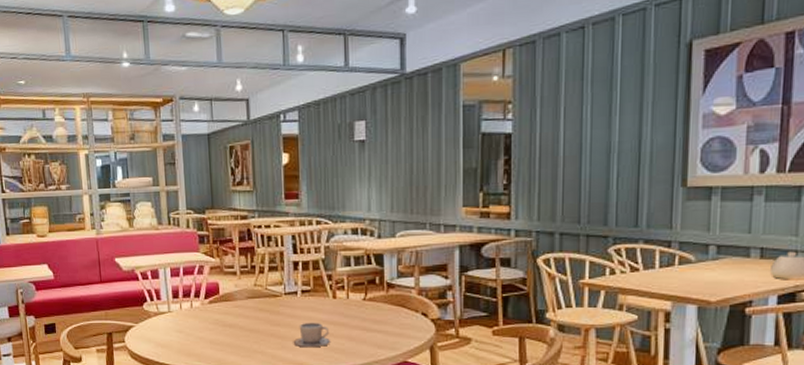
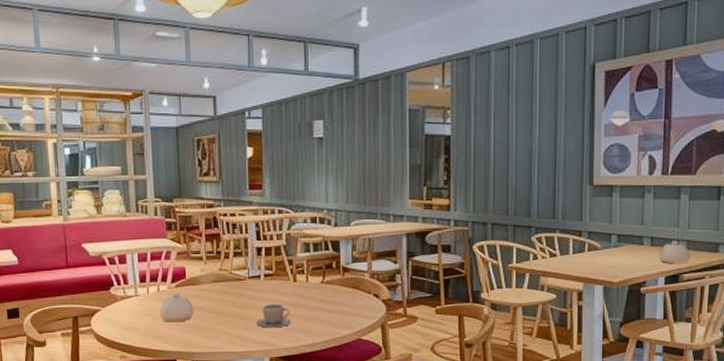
sugar bowl: none [193,309,228,340] -> present [159,293,194,322]

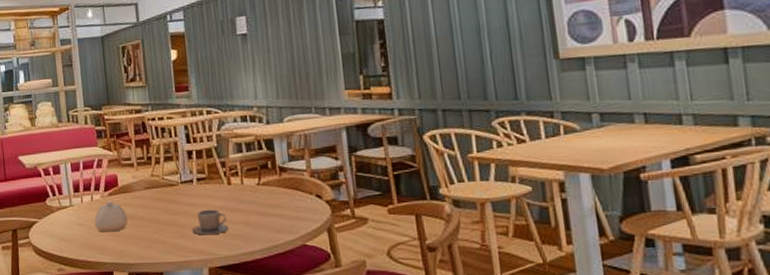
sugar bowl: present [658,240,690,264] -> none [656,115,701,144]

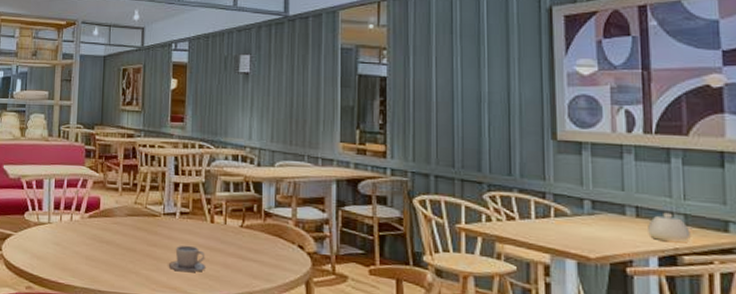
sugar bowl: present [94,202,128,233] -> none [70,224,105,256]
sugar bowl: none [656,115,701,144] -> present [646,212,691,243]

